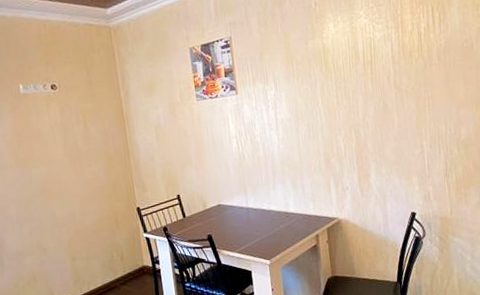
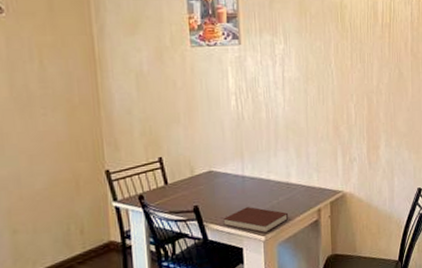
notebook: none [233,234,290,258] -> present [223,207,289,234]

